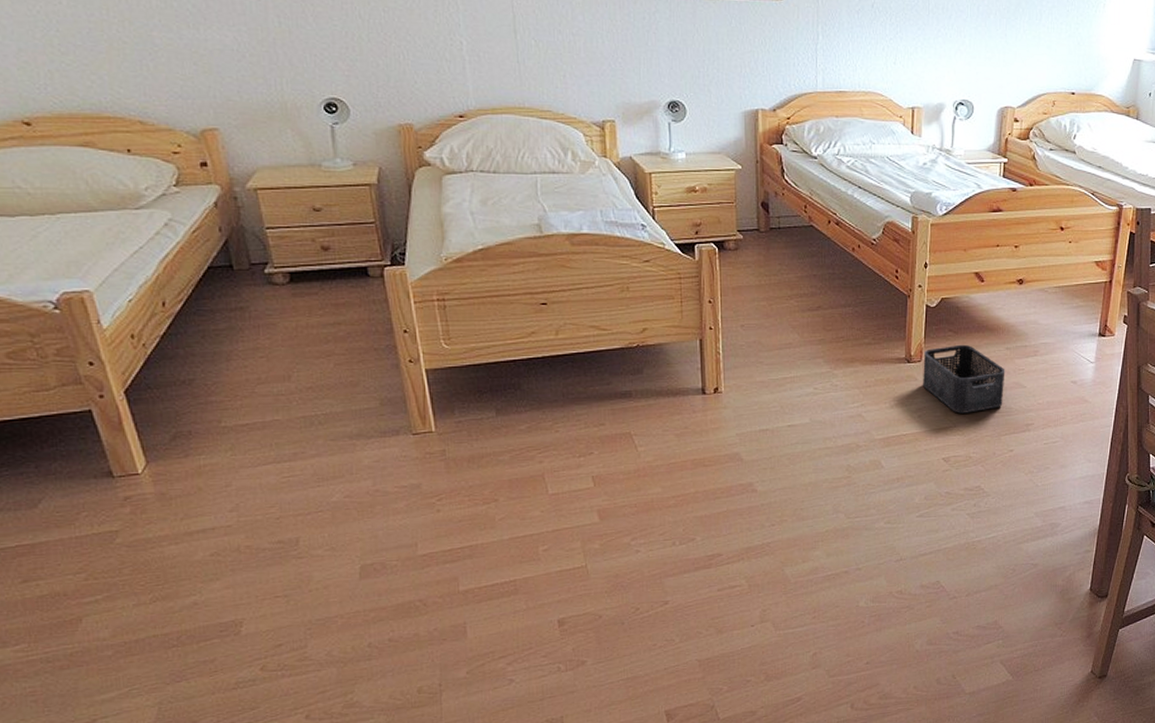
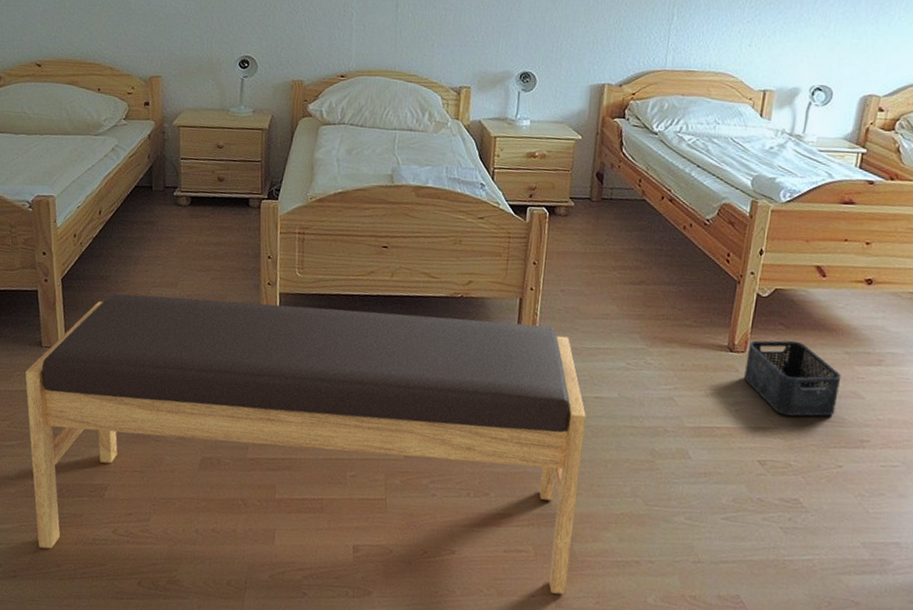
bench: none [95,363,783,709] -> present [25,293,586,595]

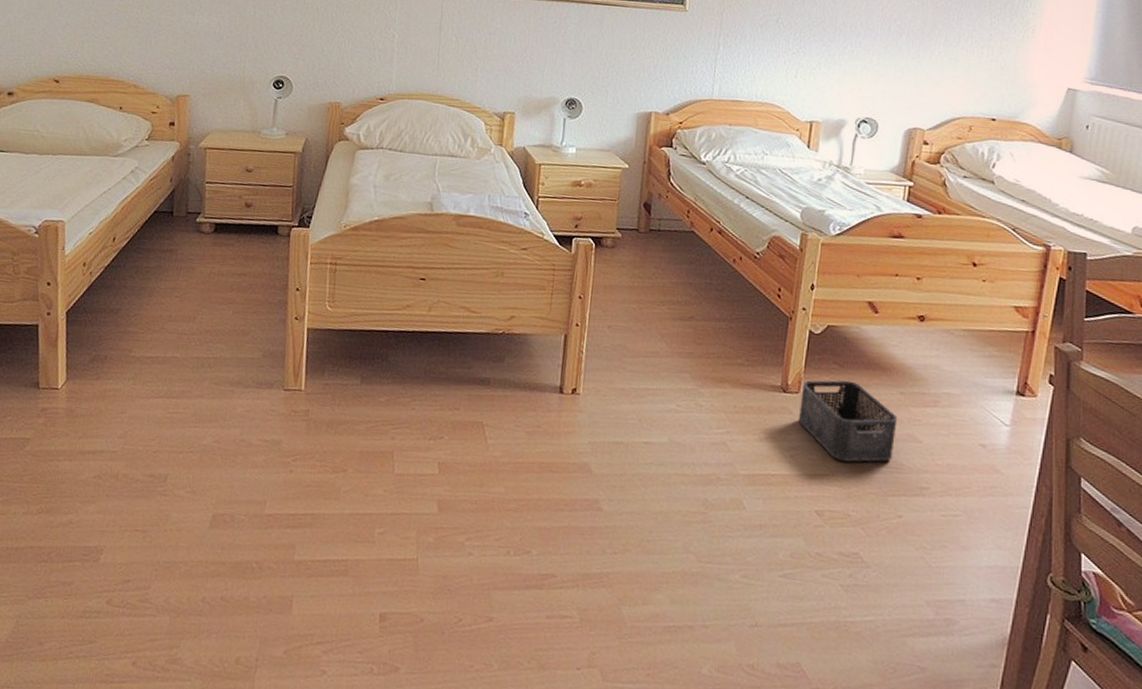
bench: present [25,293,586,595] -> none [17,328,635,667]

